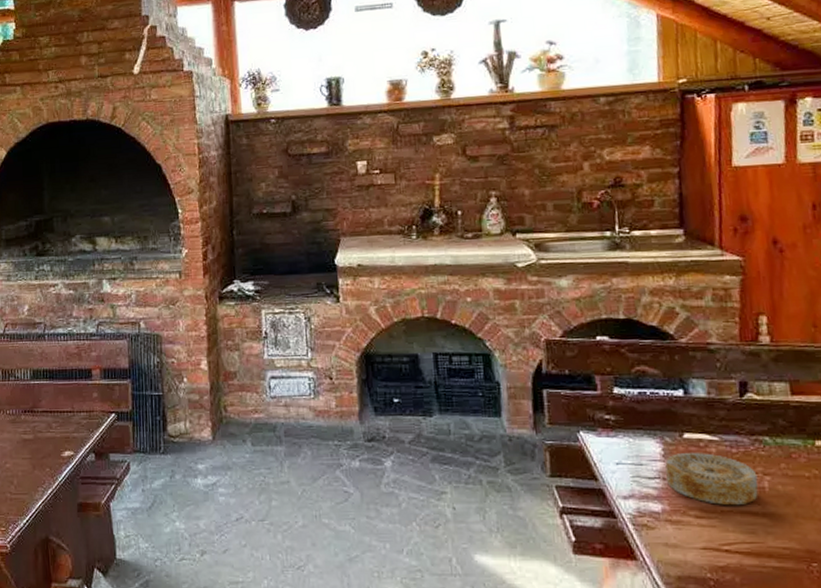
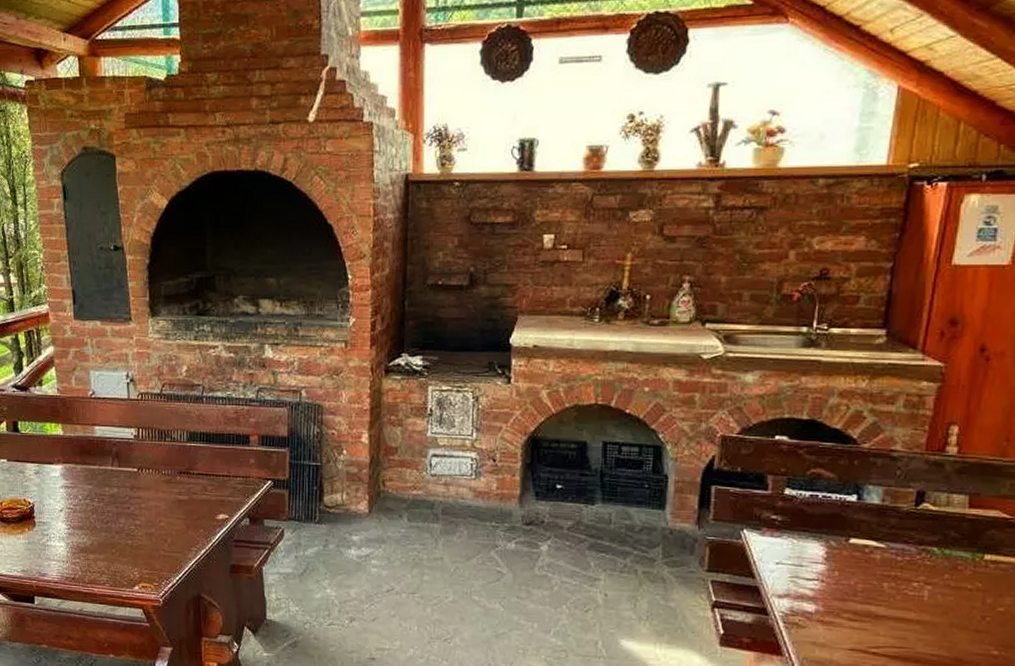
ashtray: present [665,453,759,505] -> none [825,557,919,611]

